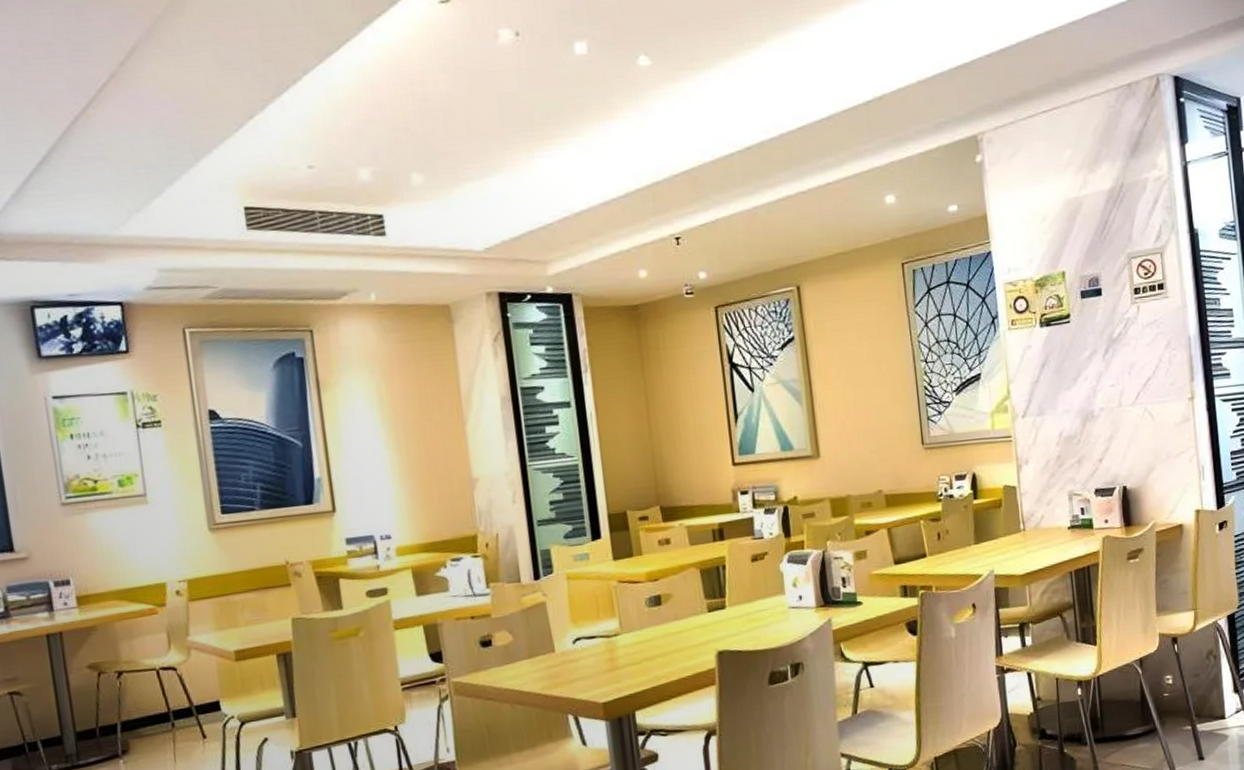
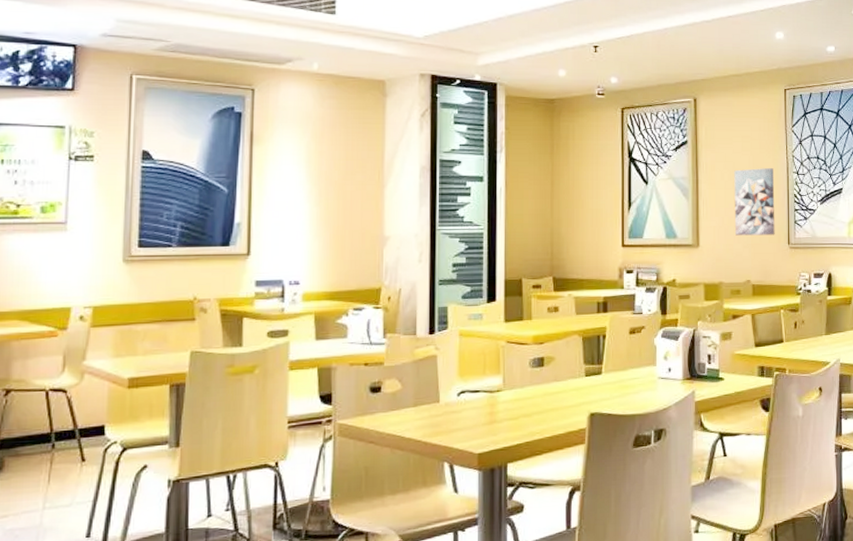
wall art: none [851,357,906,441] -> present [734,167,775,236]

